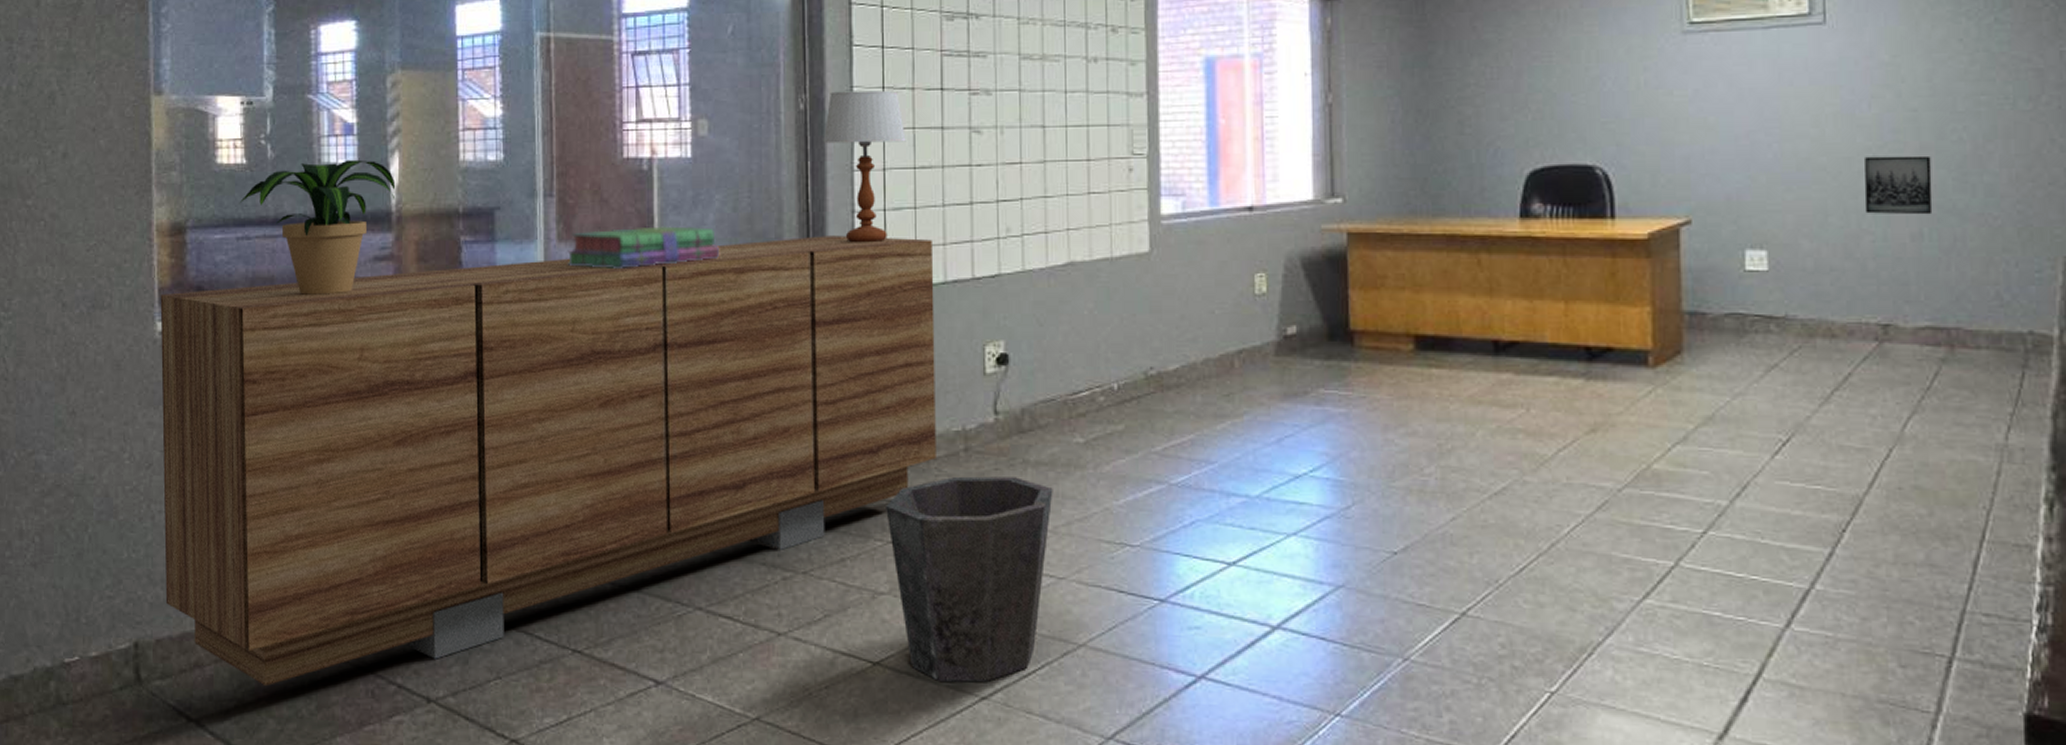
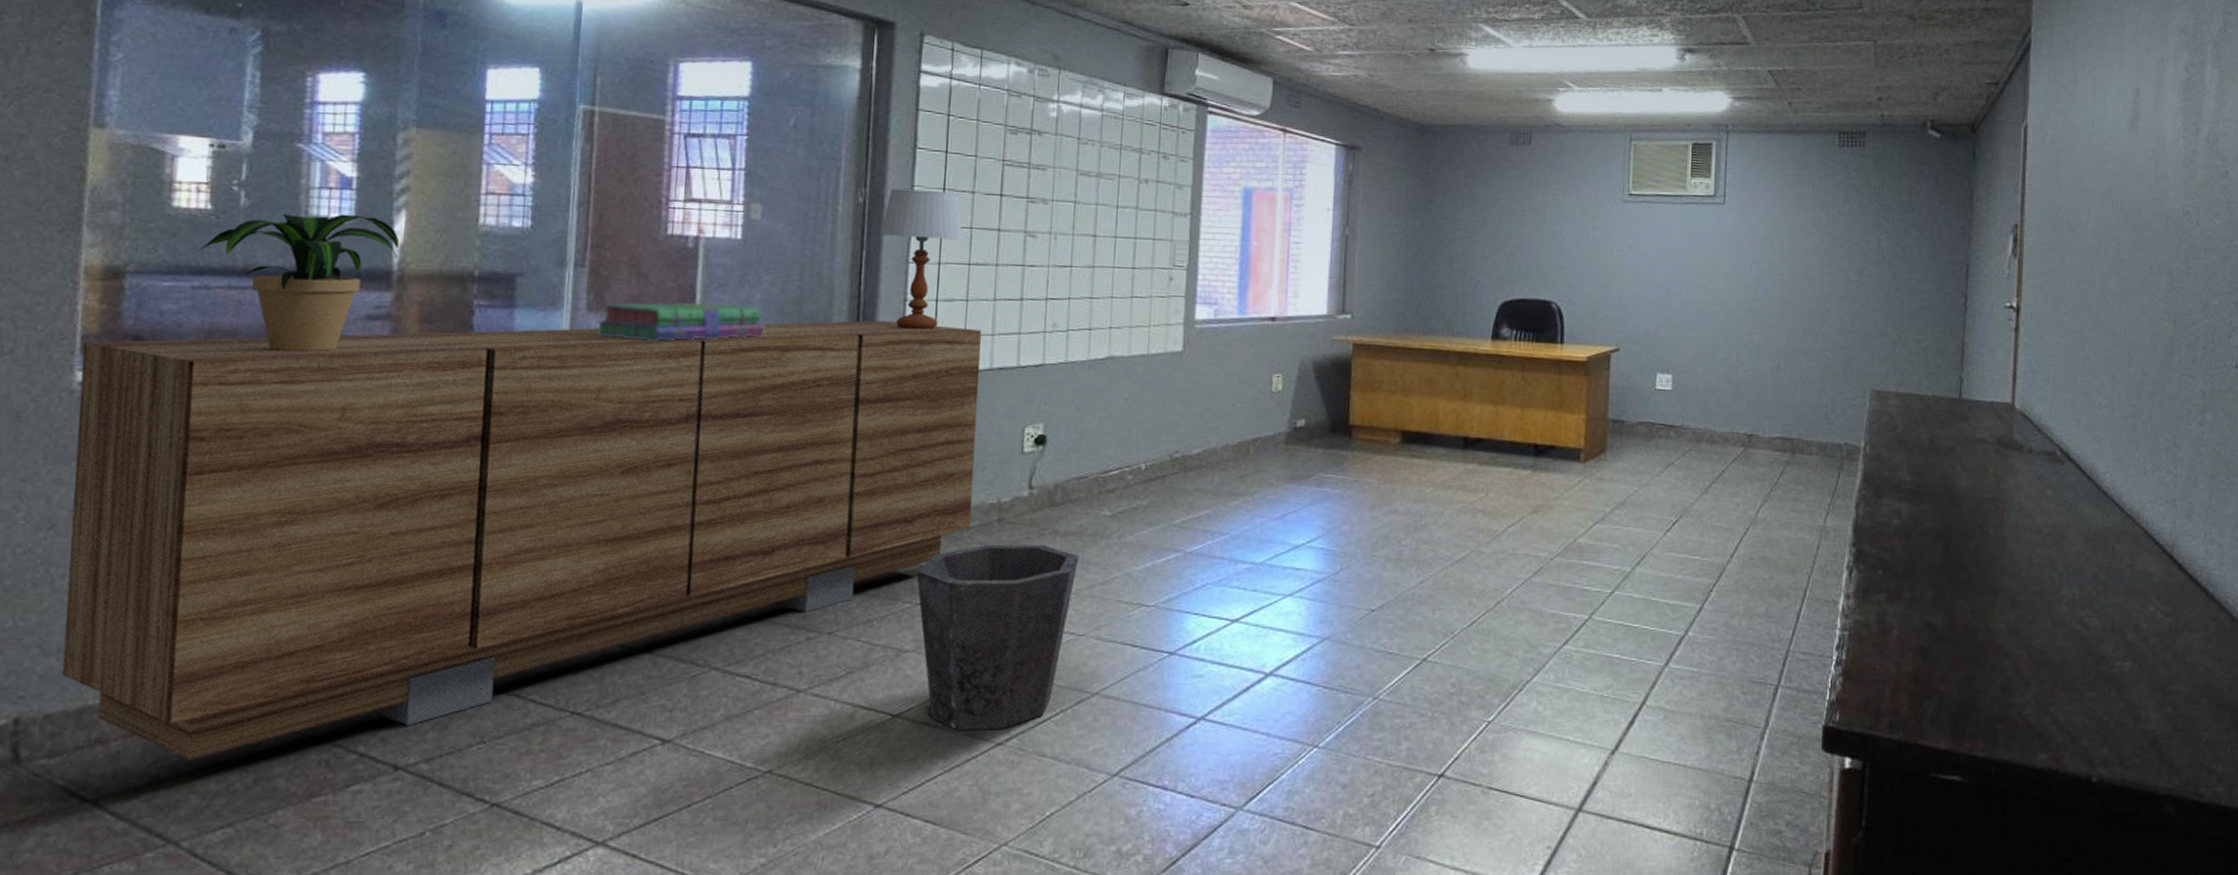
wall art: present [1864,155,1933,215] -> none [1742,307,1790,354]

